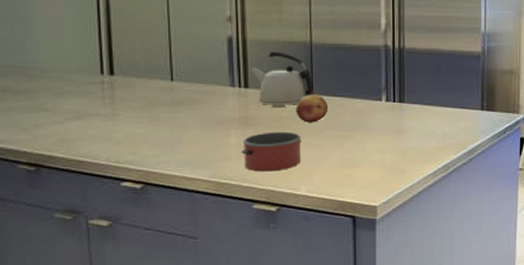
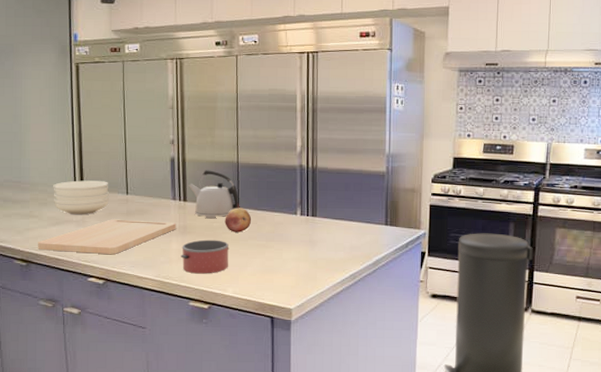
cutting board: none [51,111,236,154] -> present [38,219,176,255]
bowl: none [71,65,148,107] -> present [53,180,109,215]

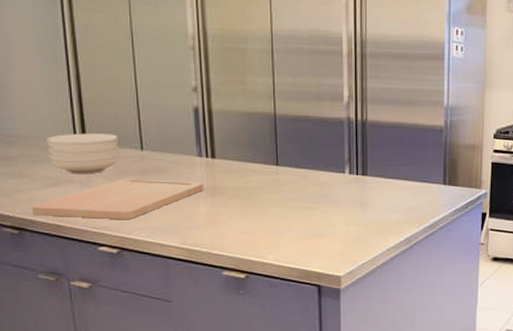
cooking pot: present [180,239,230,274] -> none [210,201,268,240]
kettle: present [188,170,240,218] -> none [216,122,279,177]
fruit: present [225,207,252,233] -> none [261,165,293,193]

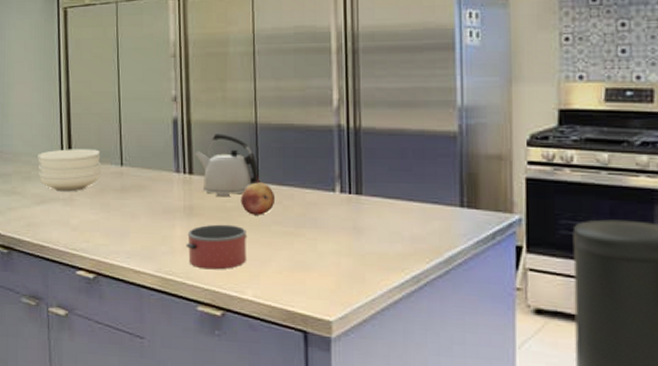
cutting board: present [32,179,204,220] -> none [20,197,181,242]
cooking pot: none [210,201,268,240] -> present [186,224,247,270]
kettle: none [216,122,279,177] -> present [194,133,260,196]
fruit: none [261,165,293,193] -> present [241,182,276,215]

